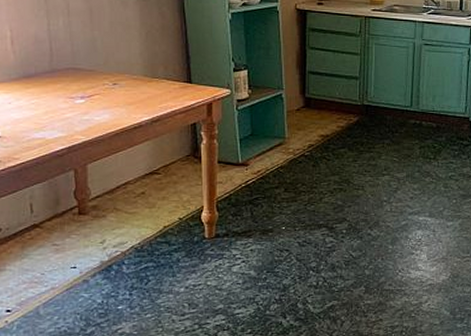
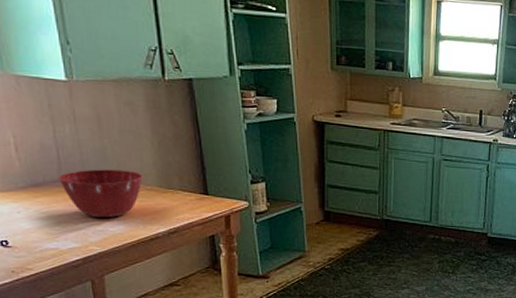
mixing bowl: none [49,60,130,107] -> present [58,169,143,218]

